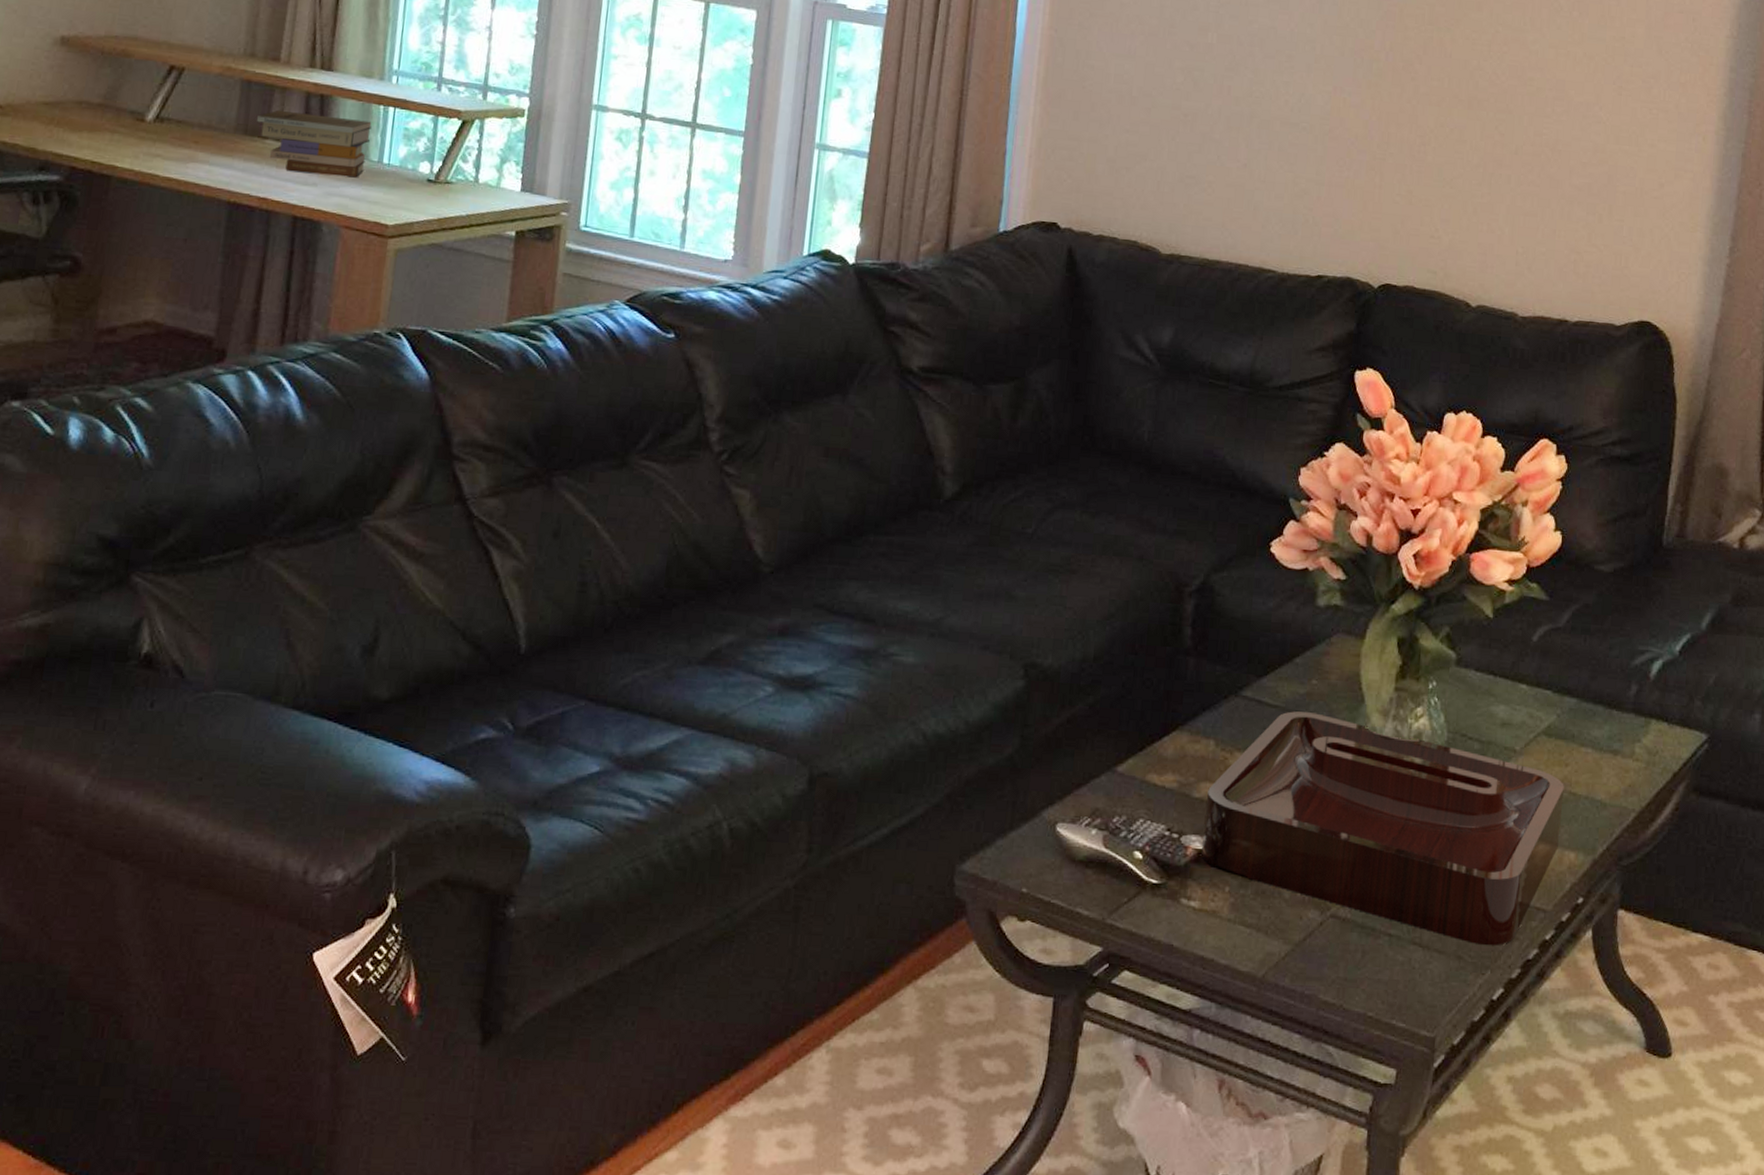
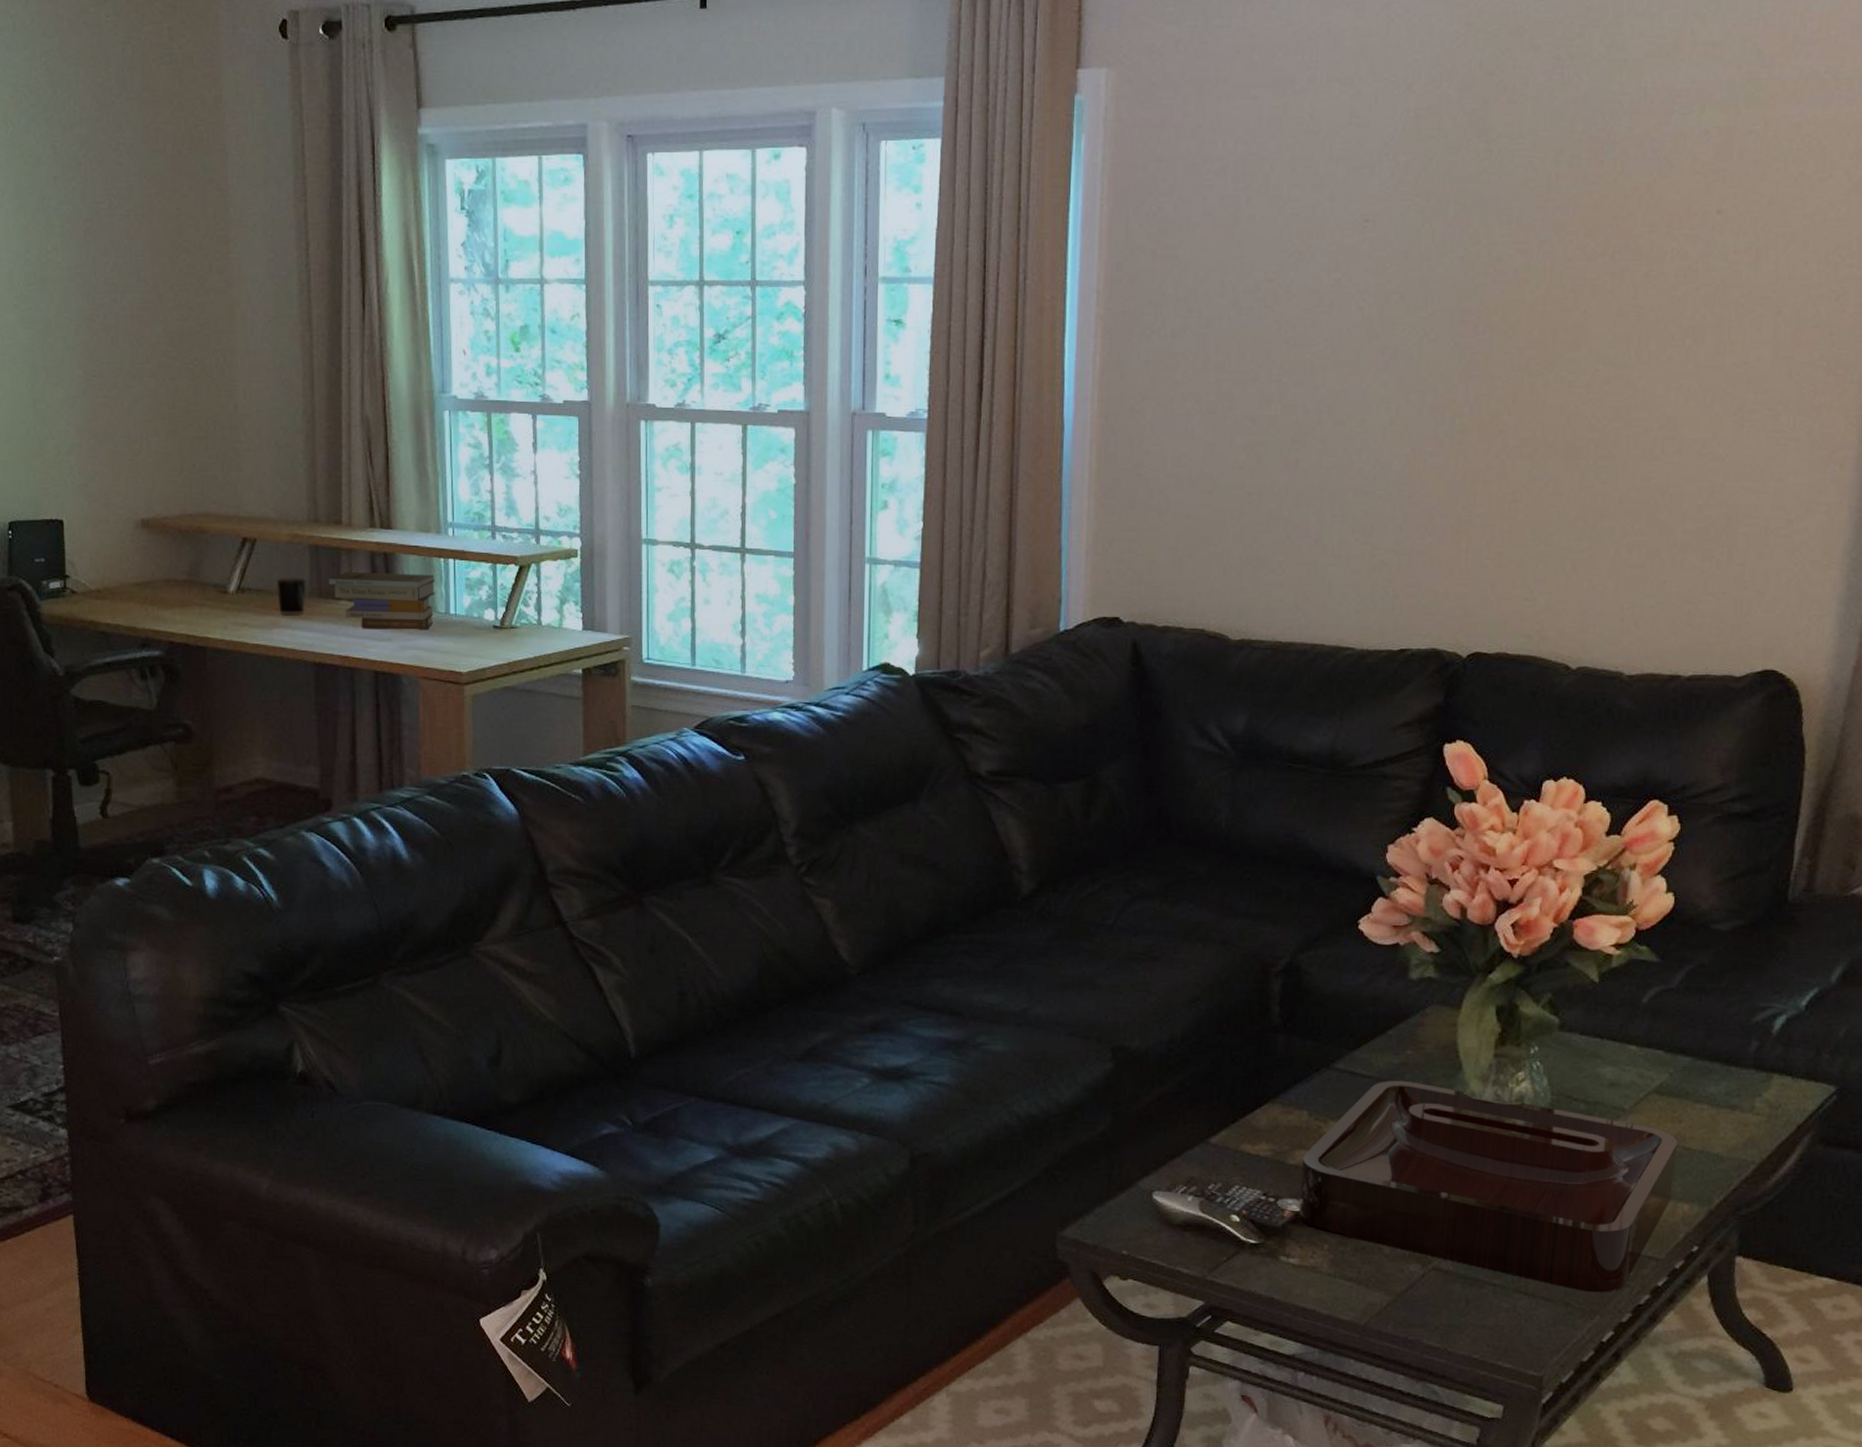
mug: none [198,110,233,151] -> present [276,578,306,616]

